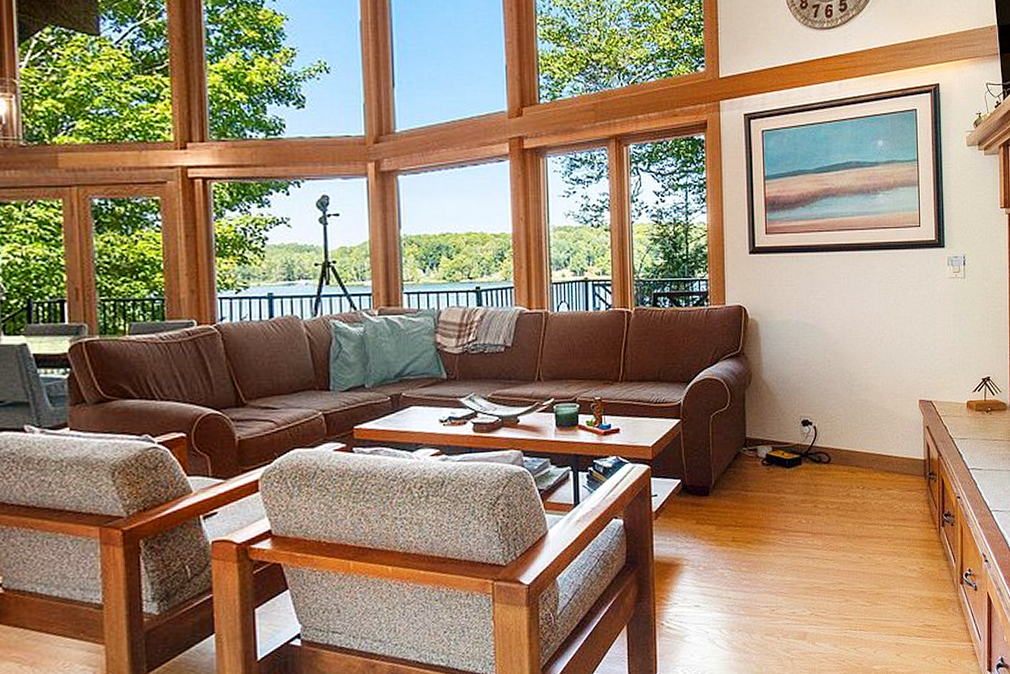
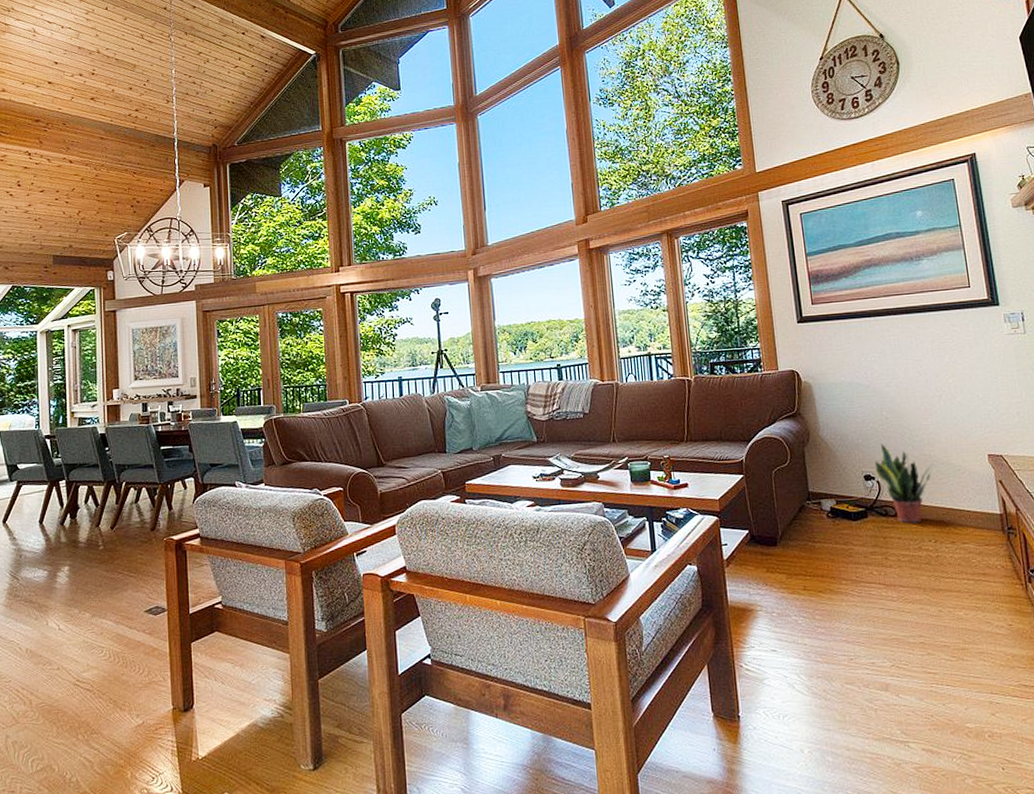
potted plant: none [813,387,869,470] -> present [874,444,934,523]

